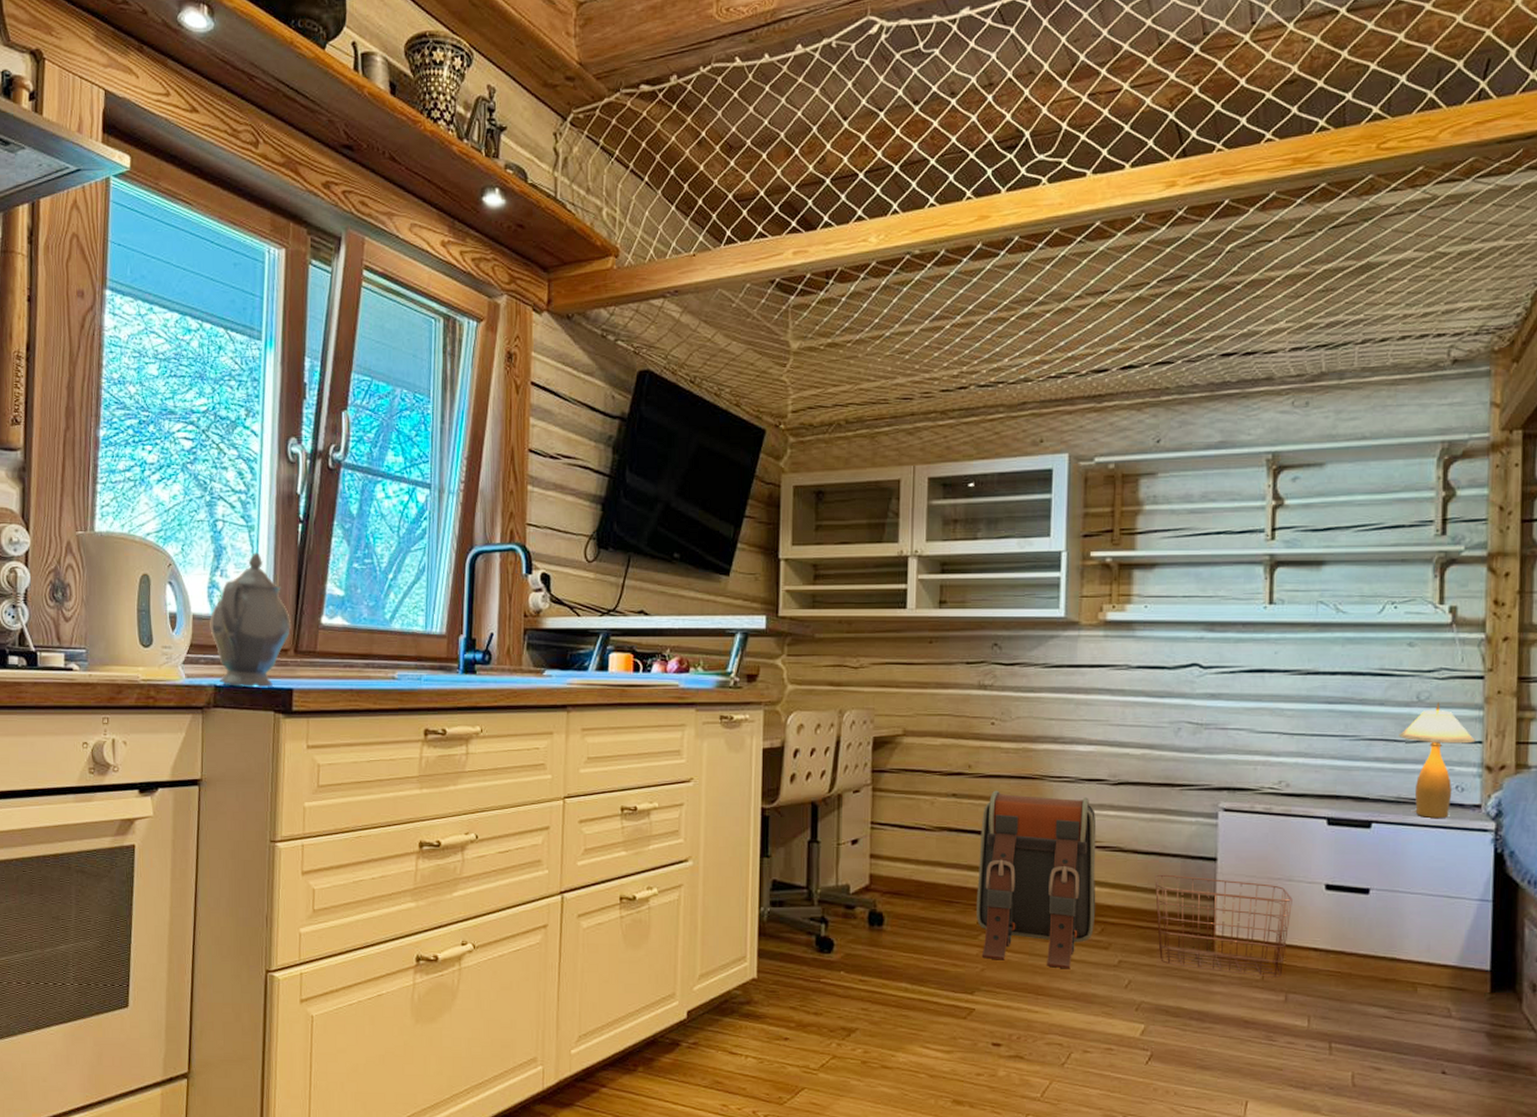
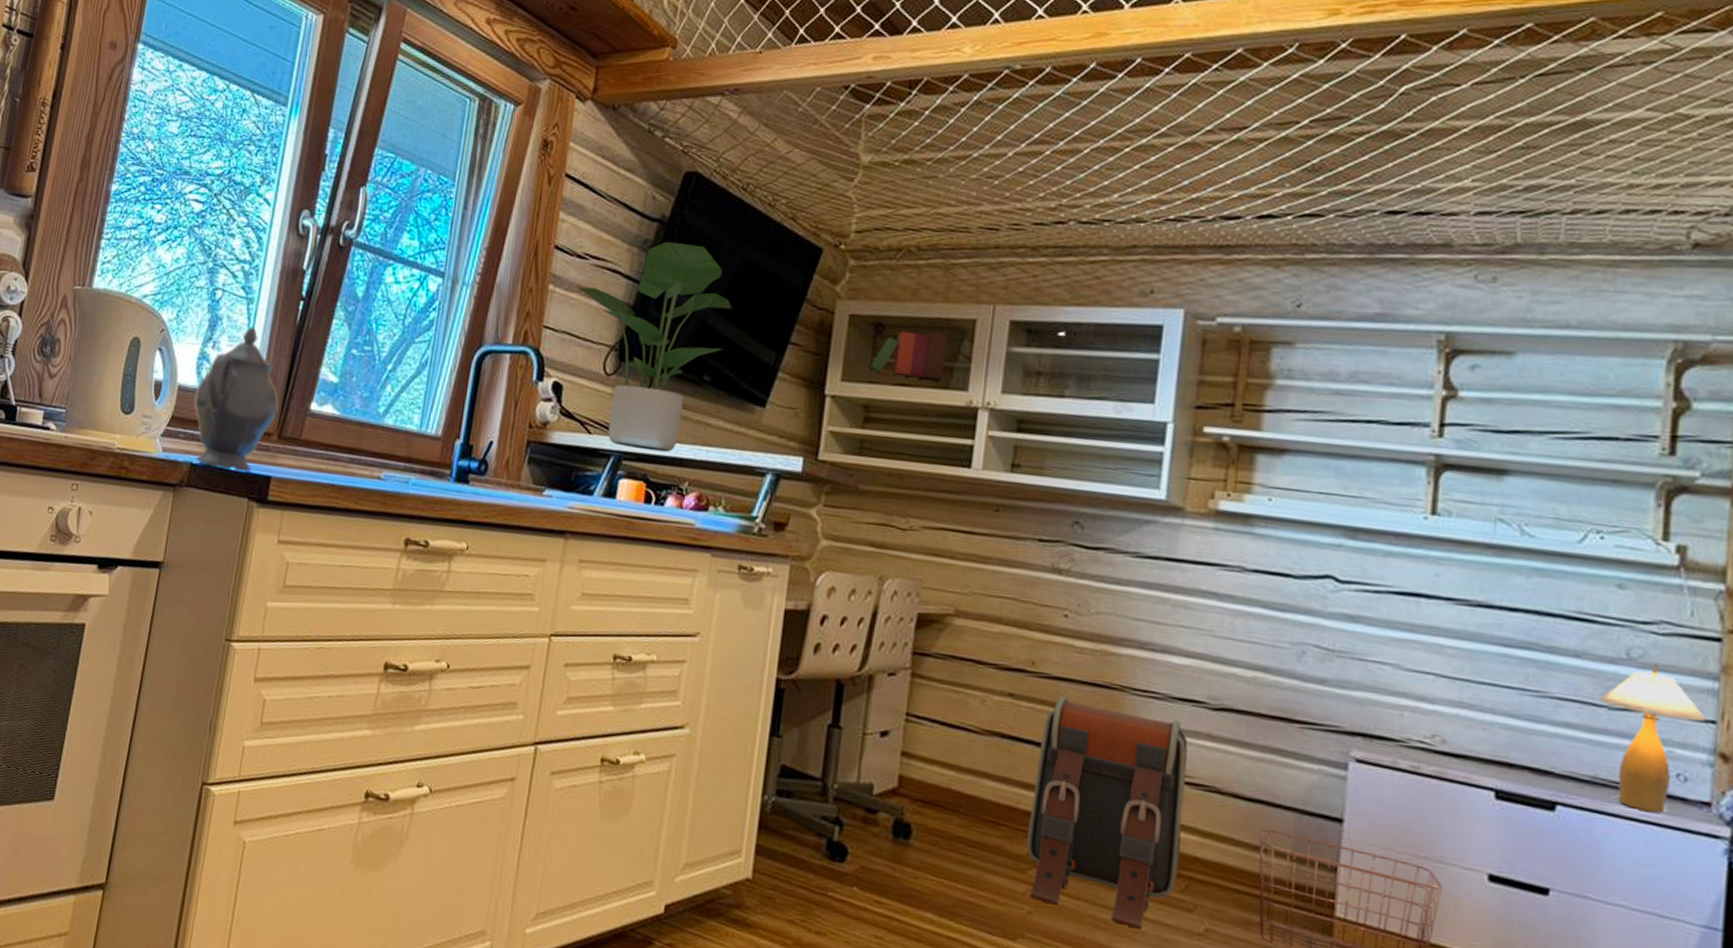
potted plant: none [554,436,692,625] -> present [578,241,732,453]
books: none [815,493,878,539] -> present [869,330,948,383]

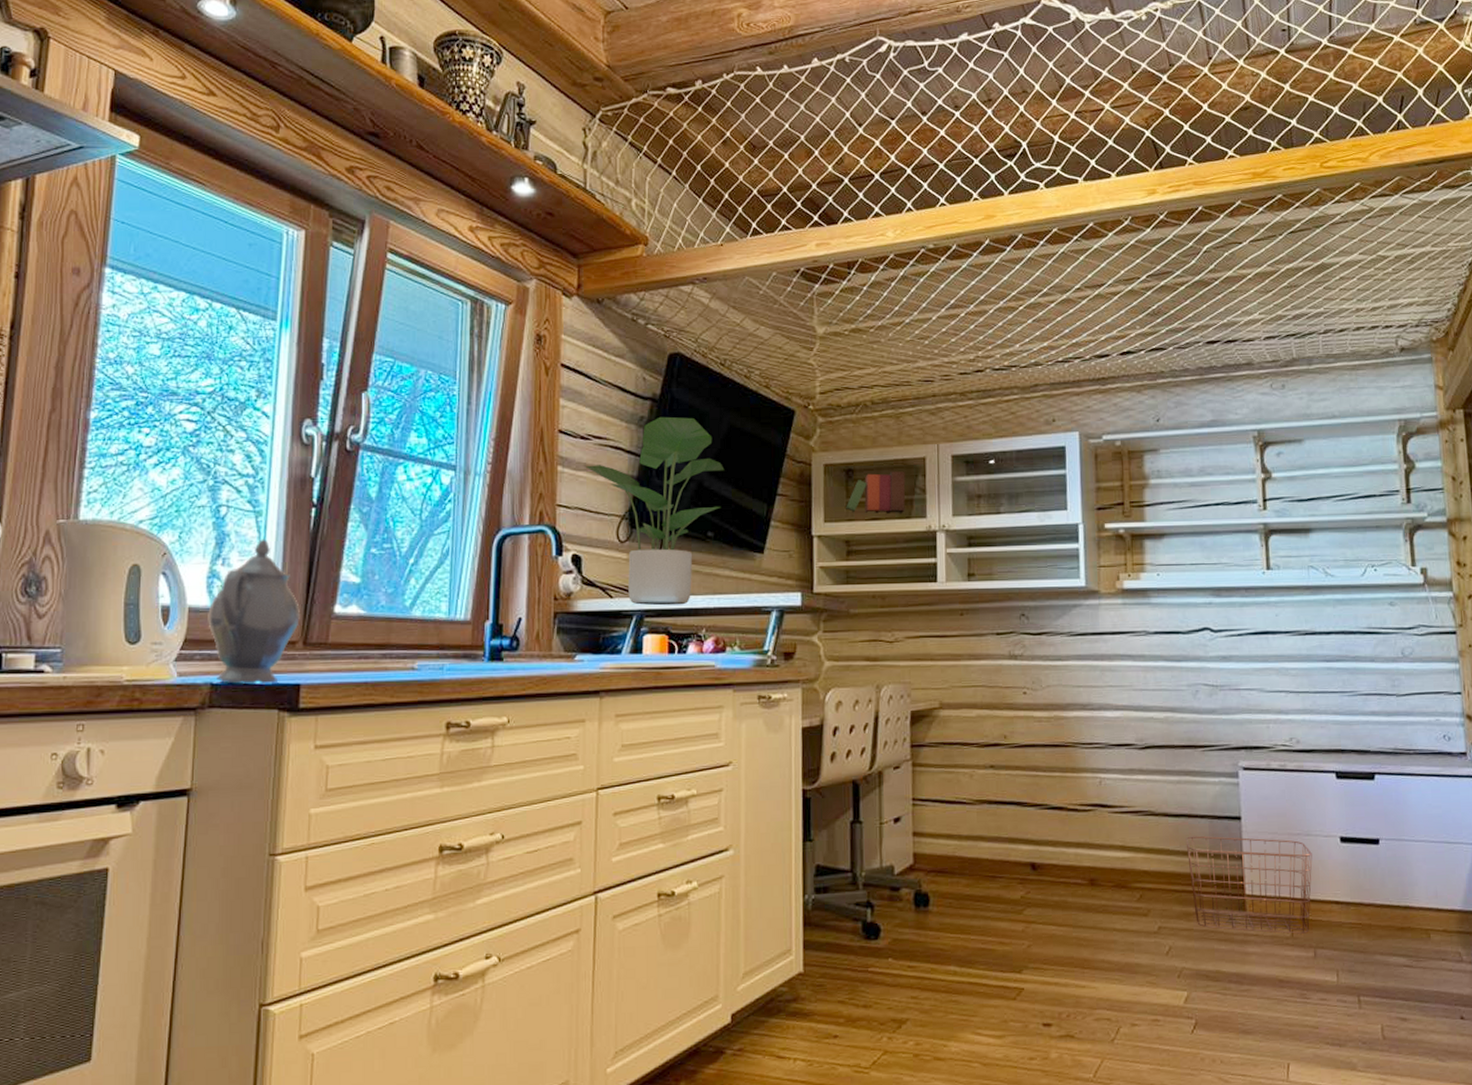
backpack: present [1026,696,1188,930] -> none [1019,759,1134,940]
table lamp: present [1599,663,1707,813] -> none [1390,657,1456,768]

